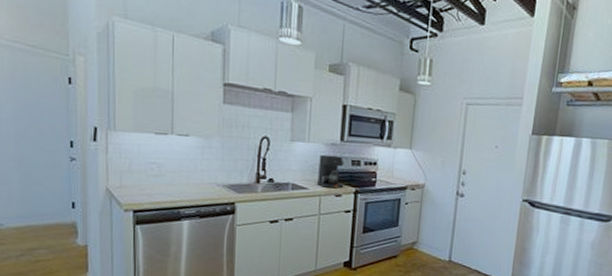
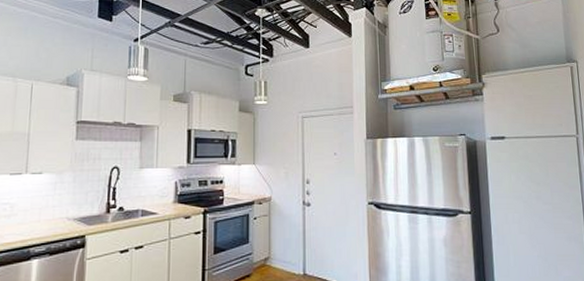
coffee maker: present [316,154,344,189] -> none [165,178,193,212]

